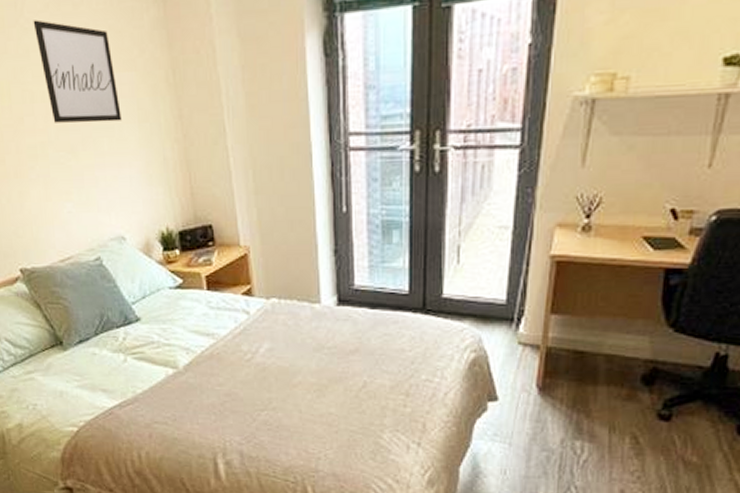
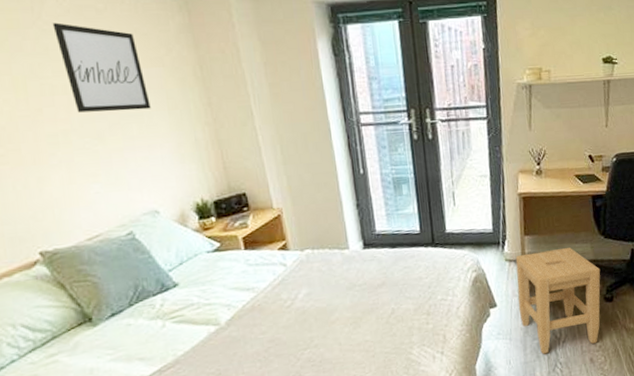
stool: none [527,338,659,472] -> present [515,247,601,355]

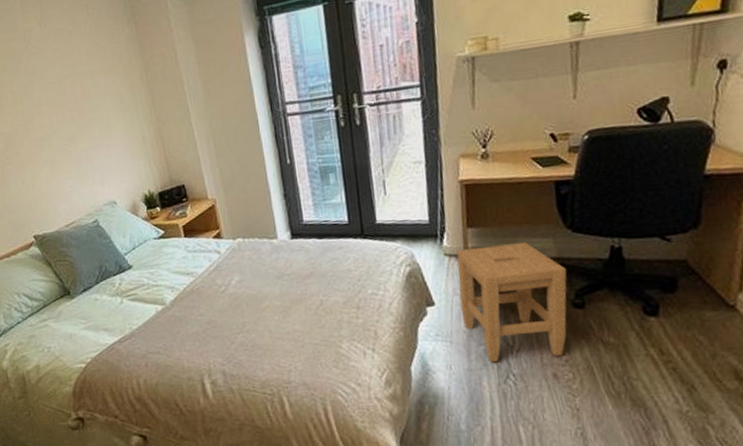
wall art: present [52,22,151,113] -> none [38,45,109,120]

